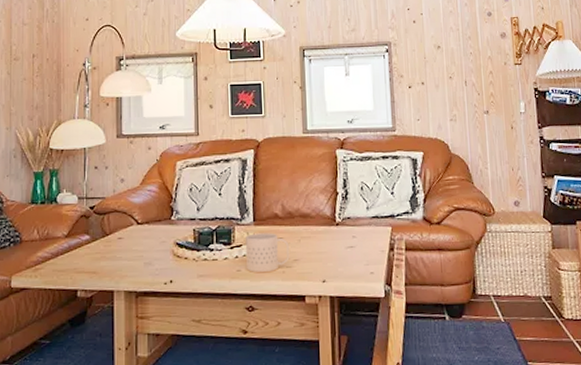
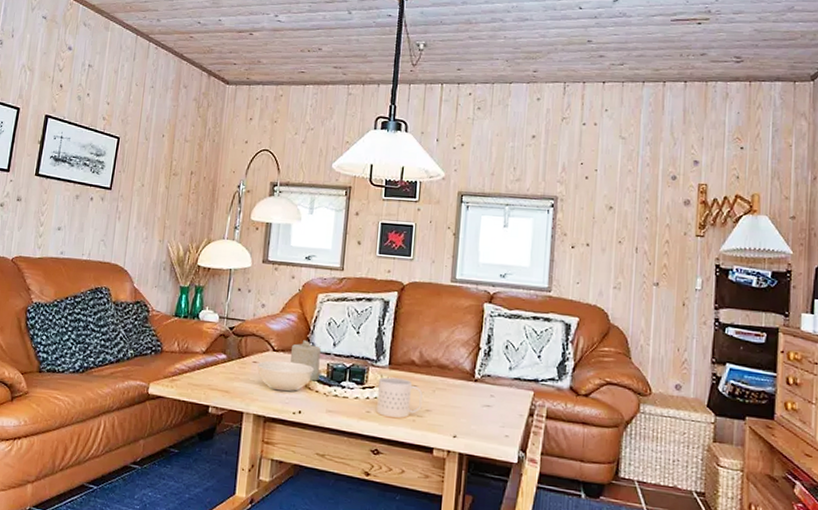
bowl: none [123,232,182,264] -> present [257,360,315,392]
candle: none [155,209,187,249] -> present [290,340,321,381]

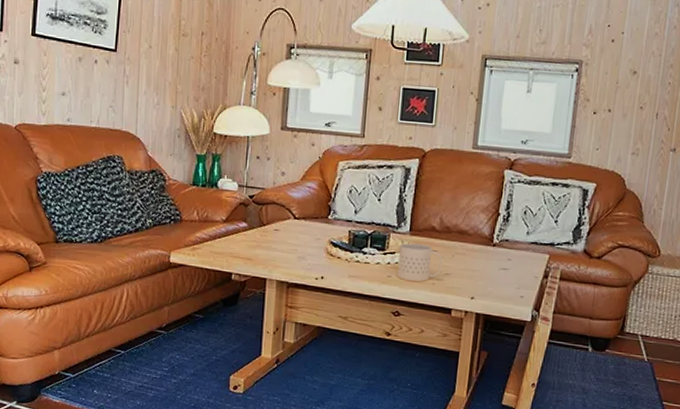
bowl: present [257,360,315,392] -> none [279,228,337,259]
candle: present [290,340,321,381] -> none [312,208,342,248]

